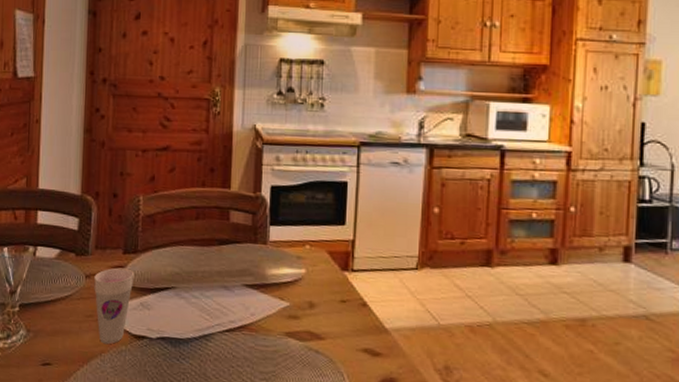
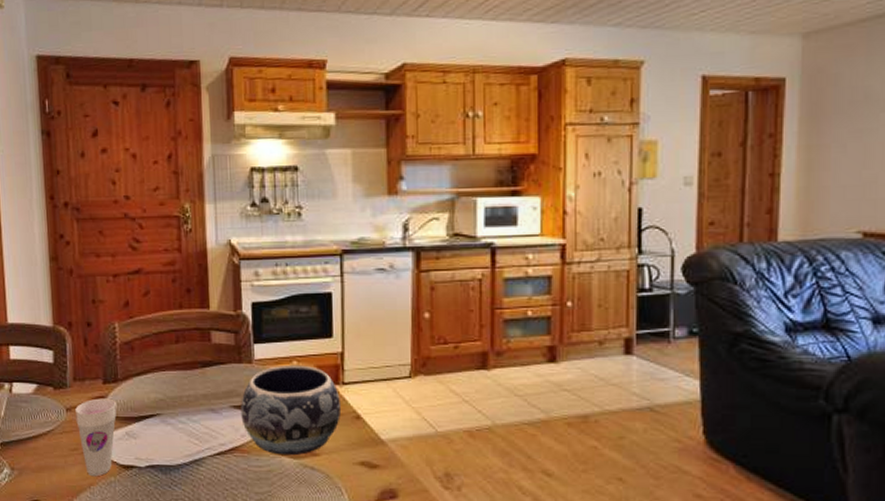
decorative bowl: none [252,248,349,338] -> present [241,364,342,456]

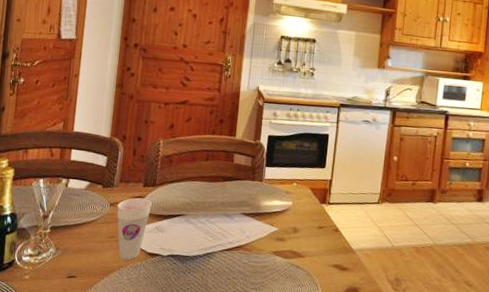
decorative bowl: present [241,364,342,456] -> none [248,185,326,256]

